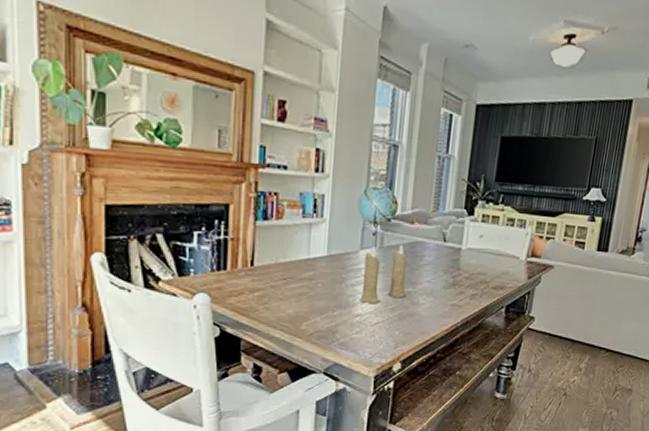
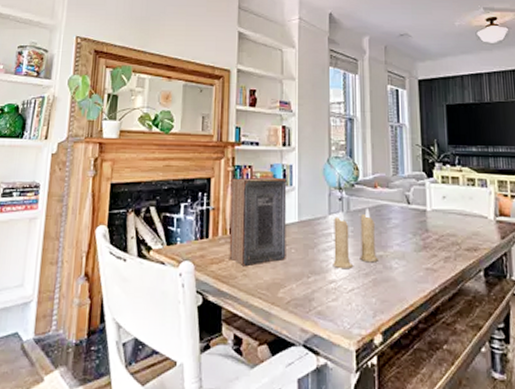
book: none [249,205,317,300] -> present [229,177,287,267]

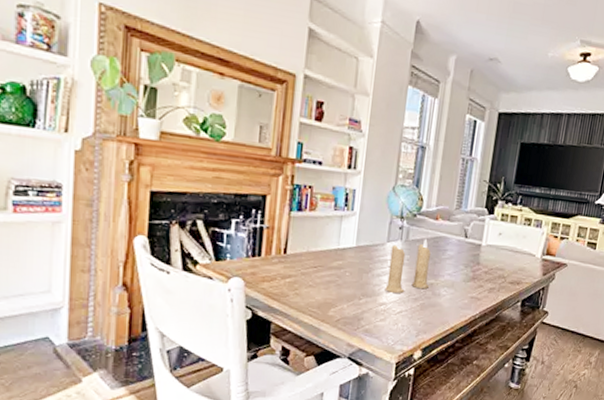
book: present [229,177,287,267] -> none [281,197,348,286]

